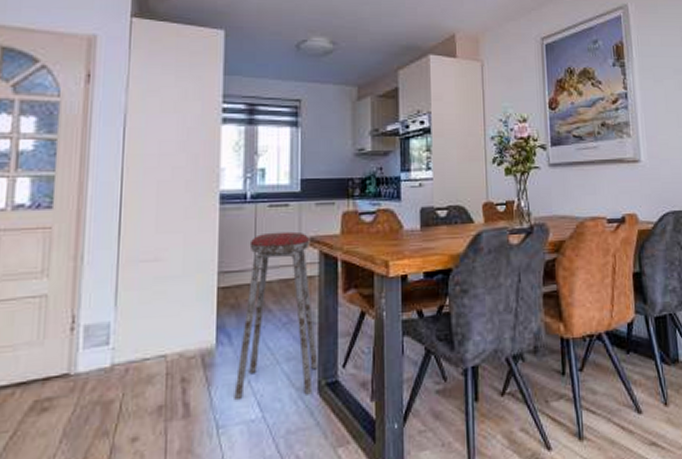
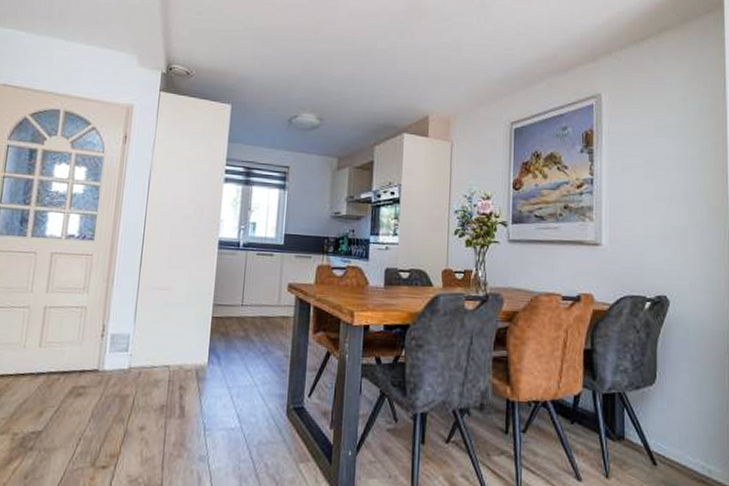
music stool: present [234,231,318,401] -> none [219,276,289,415]

